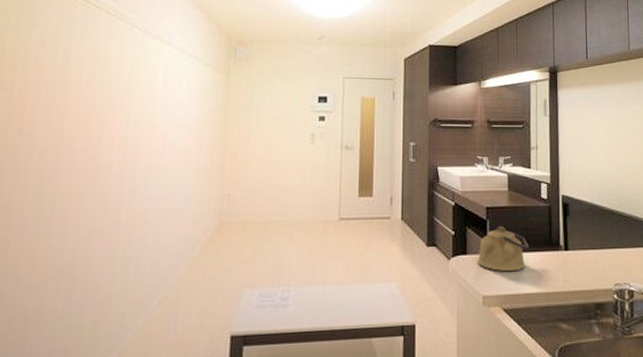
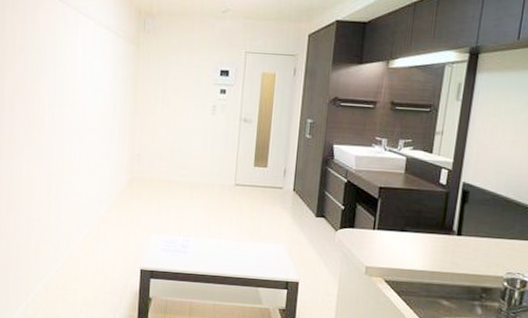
kettle: present [477,226,529,272] -> none [363,206,420,249]

